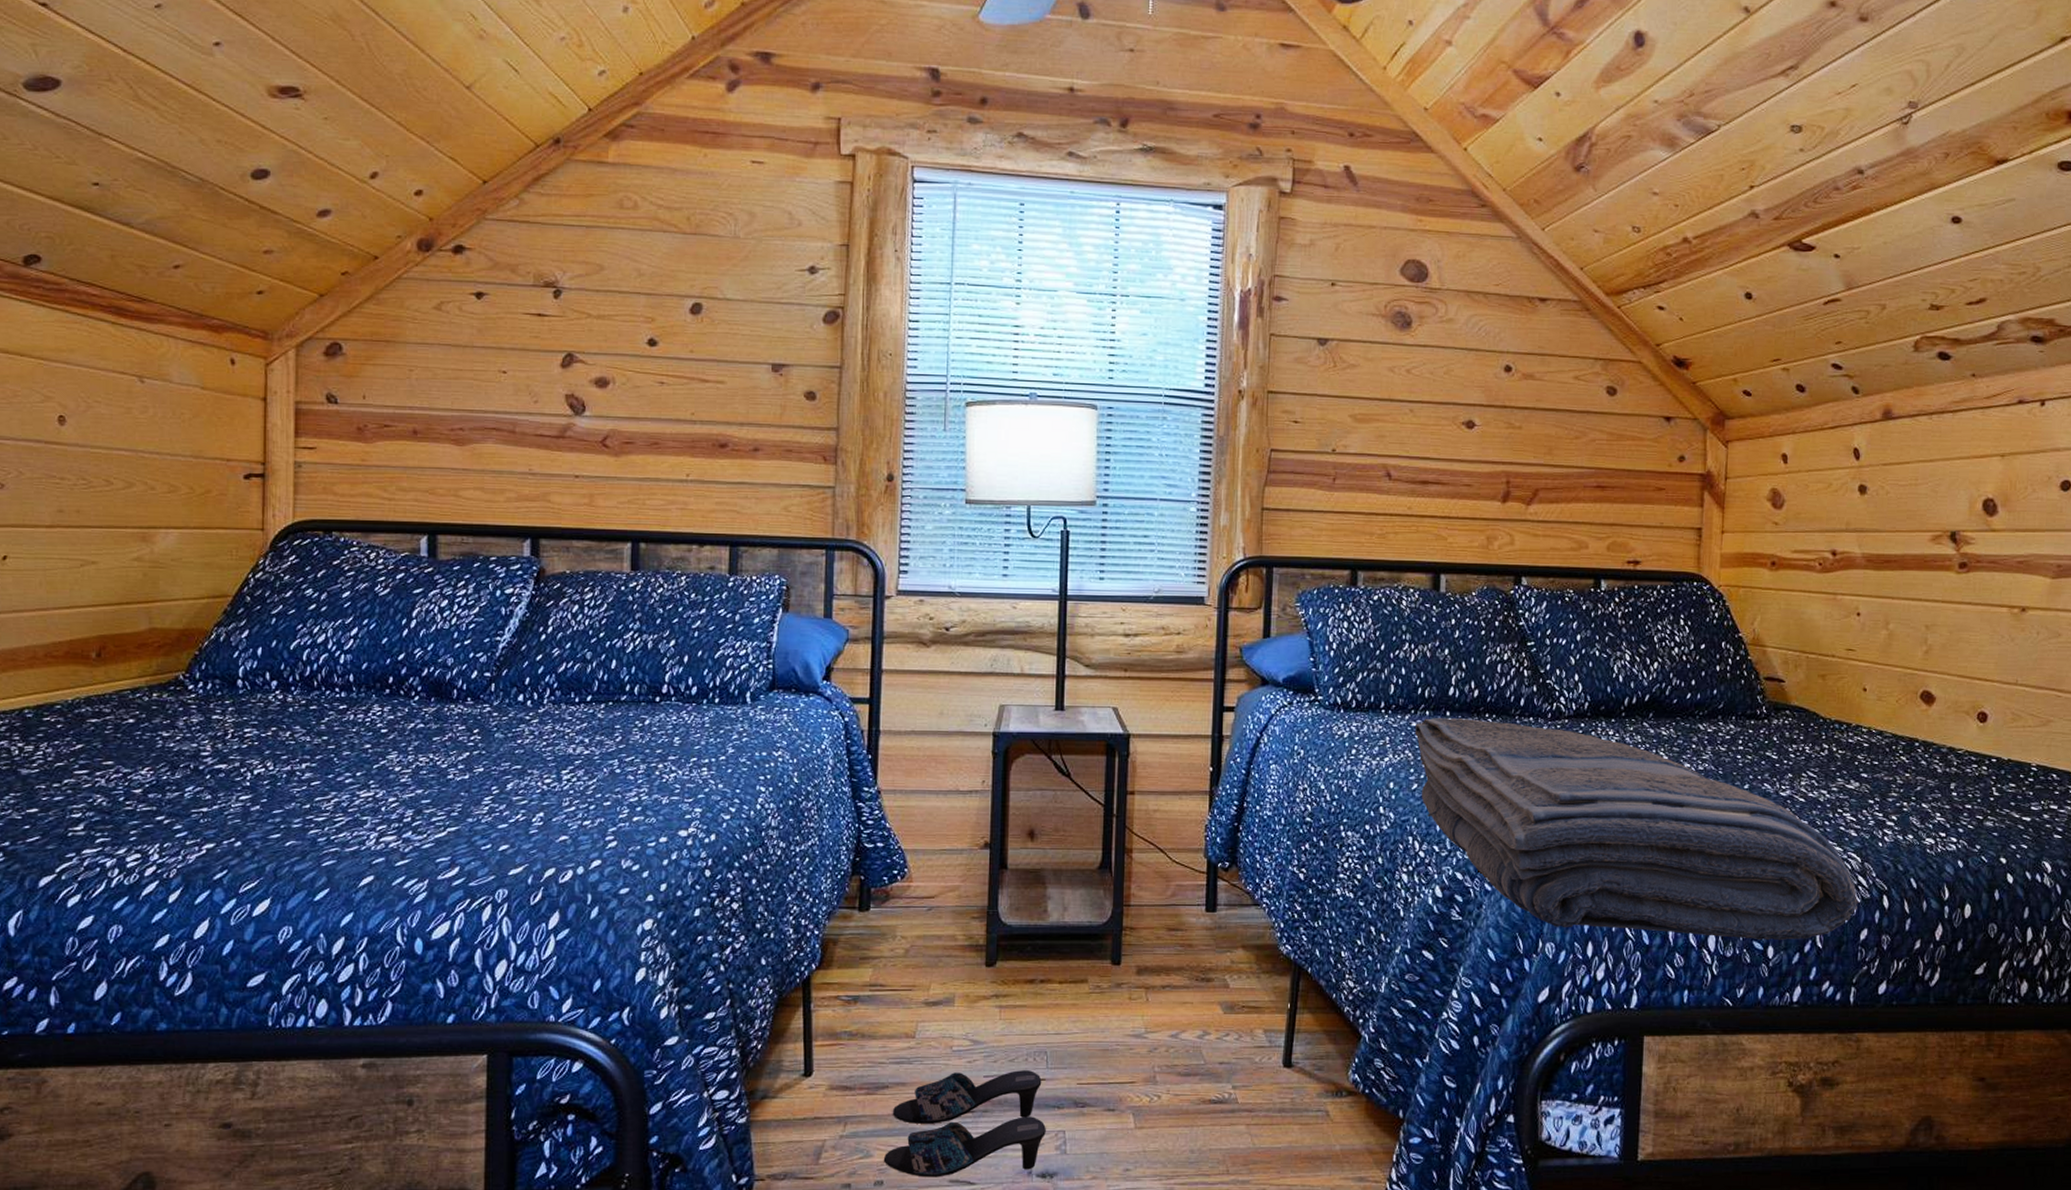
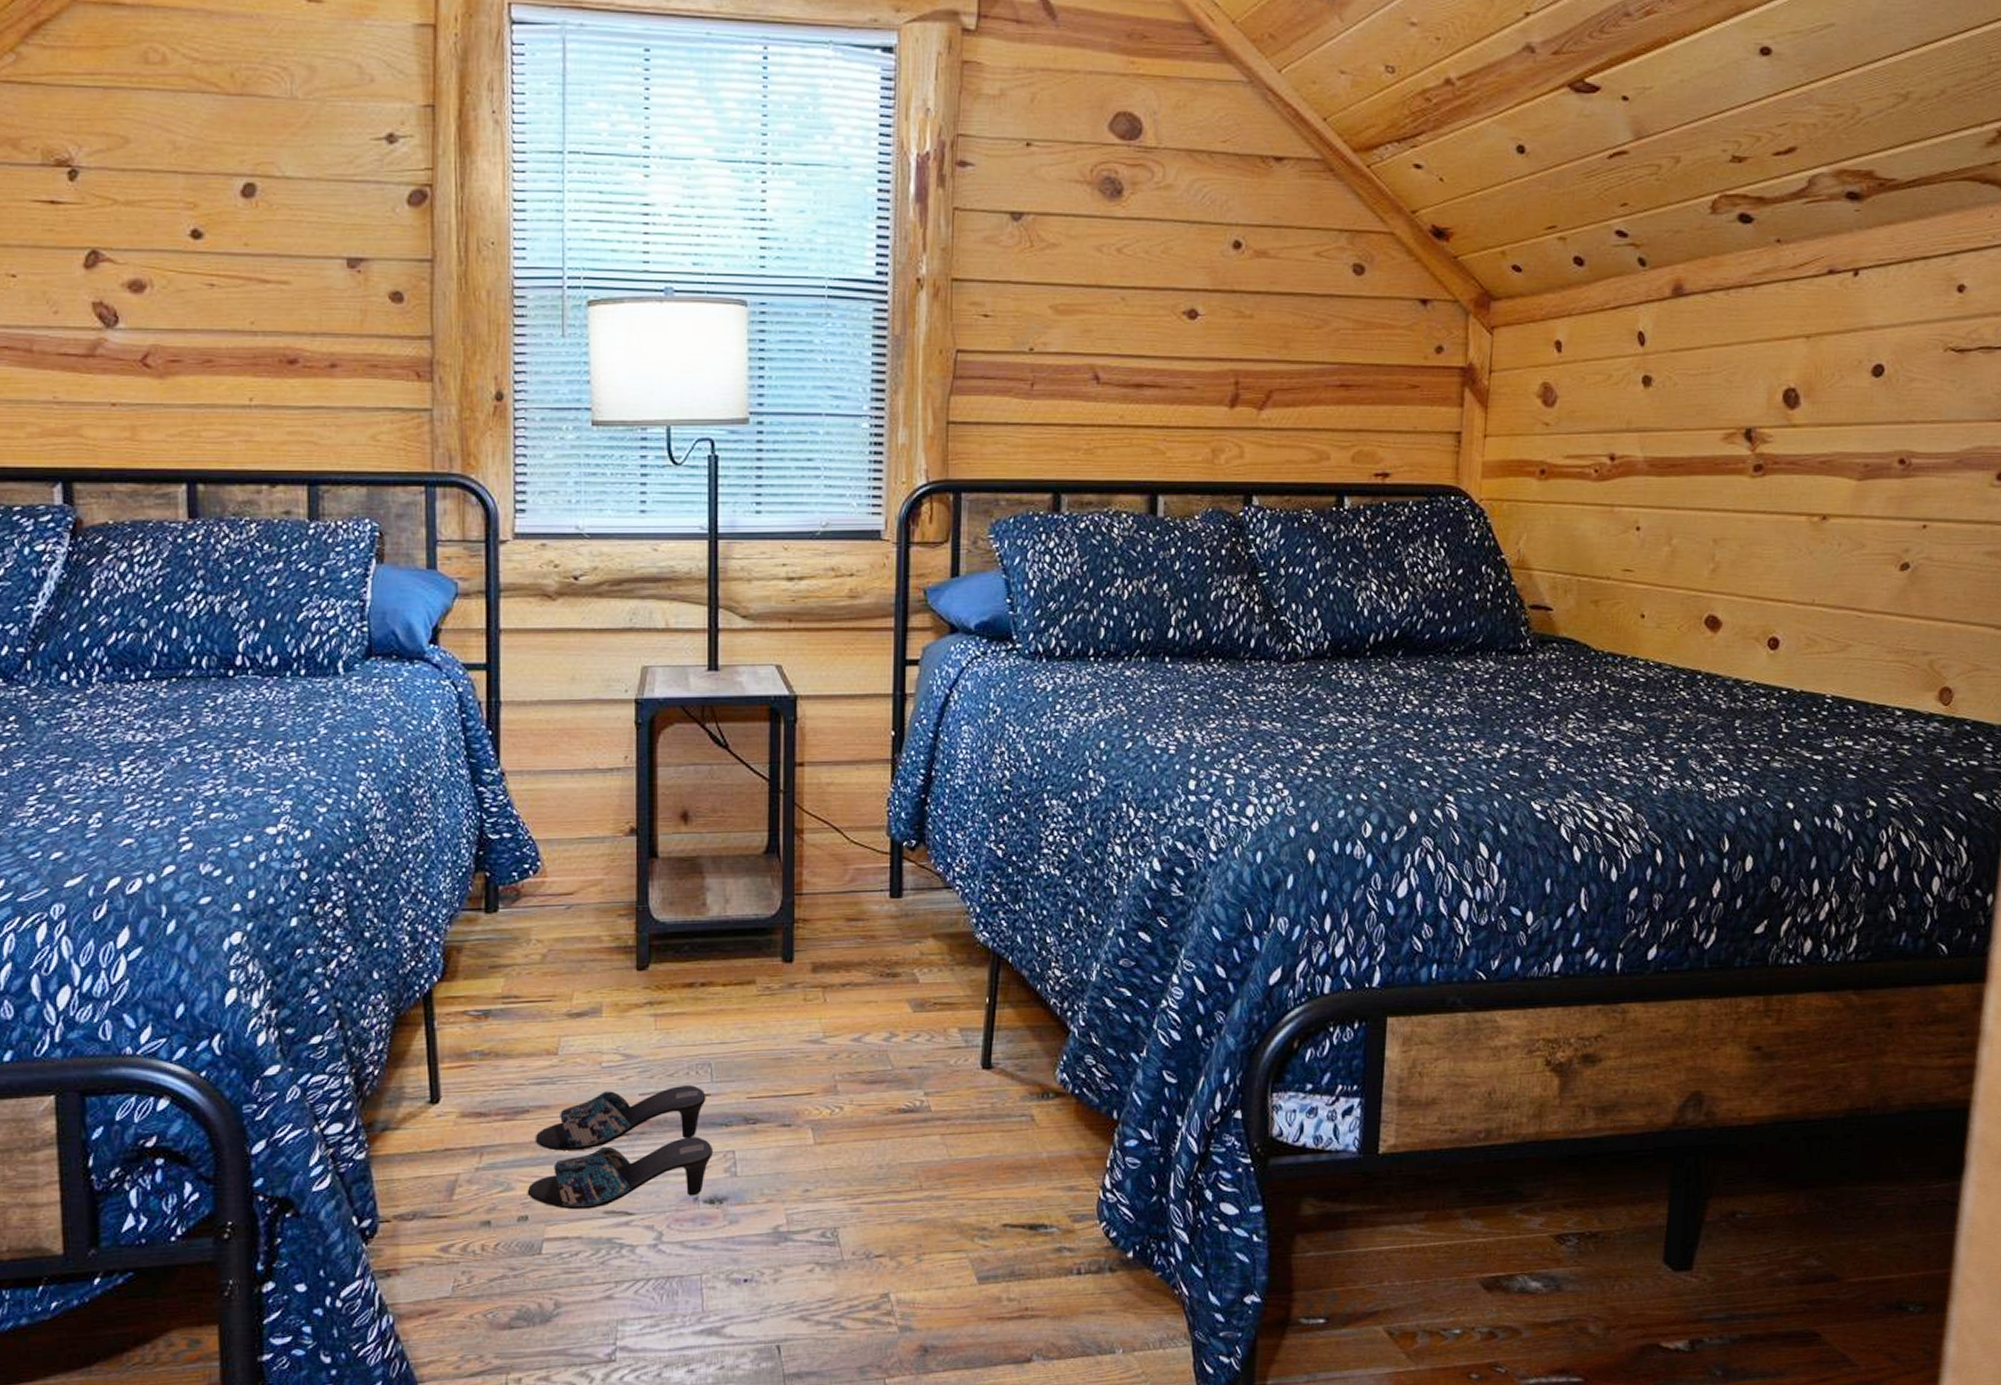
towel: present [1414,717,1859,941] -> none [1128,663,1629,906]

